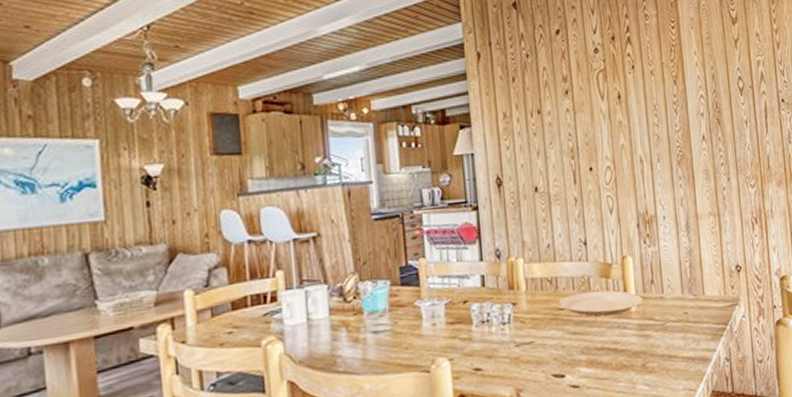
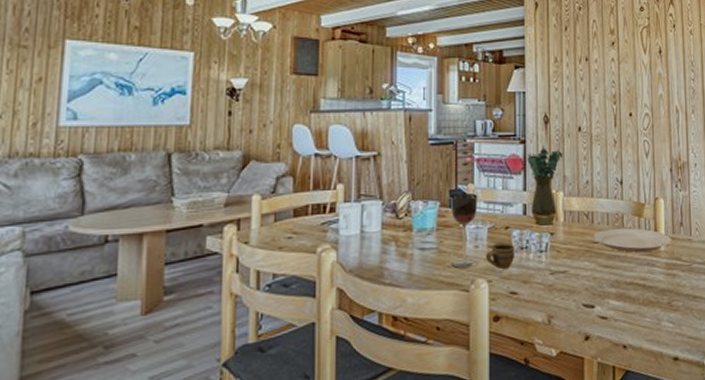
wineglass: none [400,268,437,350] -> present [449,192,477,269]
cup: none [444,318,477,346] -> present [485,242,515,269]
vase: none [481,211,521,297] -> present [527,146,563,226]

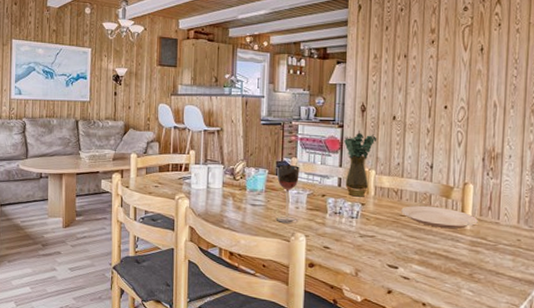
cup: present [485,242,515,269] -> none [304,207,330,228]

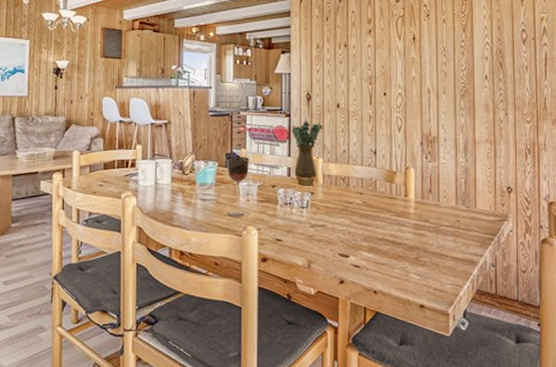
plate: present [401,205,478,229] -> none [349,191,421,213]

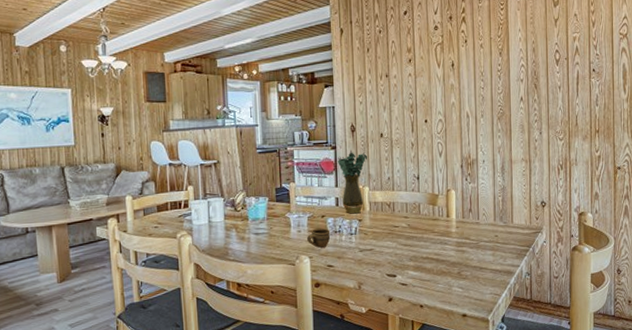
wineglass: present [226,156,249,218] -> none [276,190,301,249]
cup: none [255,198,281,219] -> present [306,228,331,248]

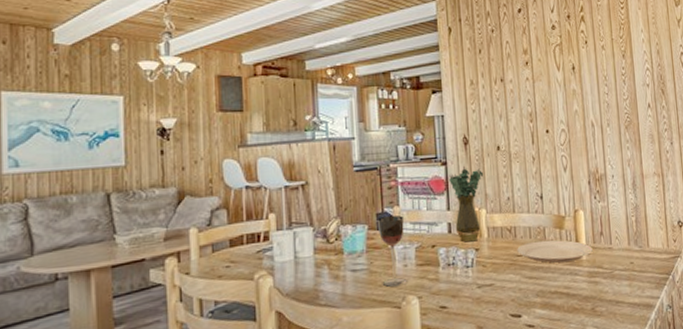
wineglass: none [276,190,301,249] -> present [377,215,407,288]
cup: present [306,228,331,248] -> none [414,260,443,285]
plate: none [395,214,462,234] -> present [517,240,593,263]

